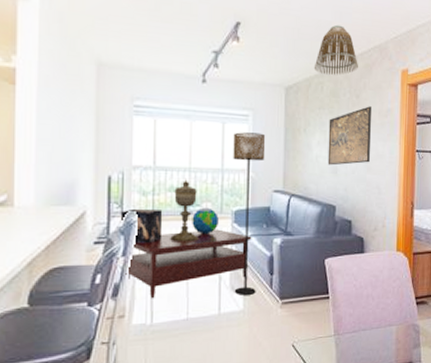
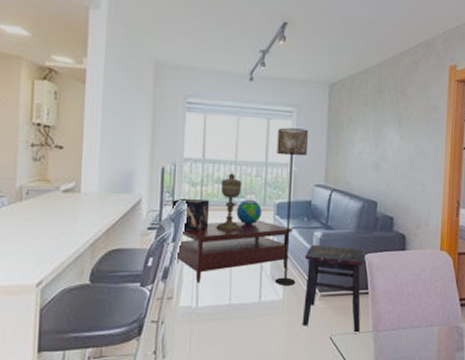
side table: none [263,251,324,340] -> present [302,244,364,334]
lamp shade: present [313,24,358,75] -> none [358,22,404,72]
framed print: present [327,106,371,166] -> none [370,102,417,162]

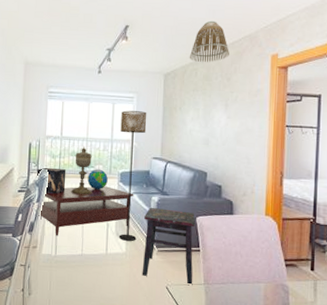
lamp shade: none [358,22,404,72] -> present [189,20,229,62]

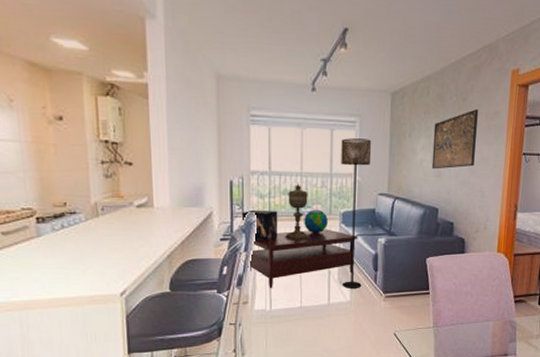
side table: present [142,207,196,286] -> none [368,250,426,330]
lamp shade: present [189,20,229,62] -> none [420,25,466,78]
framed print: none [200,87,242,138] -> present [431,109,478,170]

